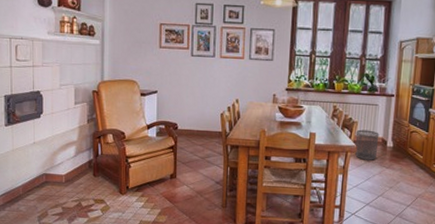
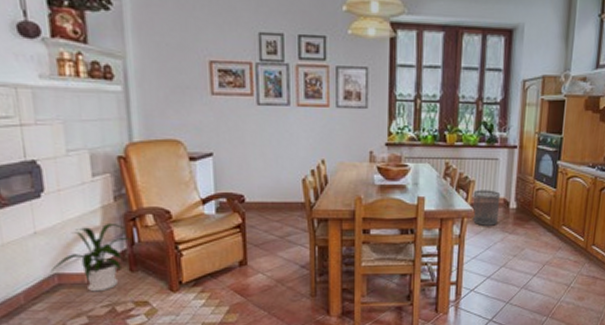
house plant: none [41,138,97,190] -> present [50,222,132,292]

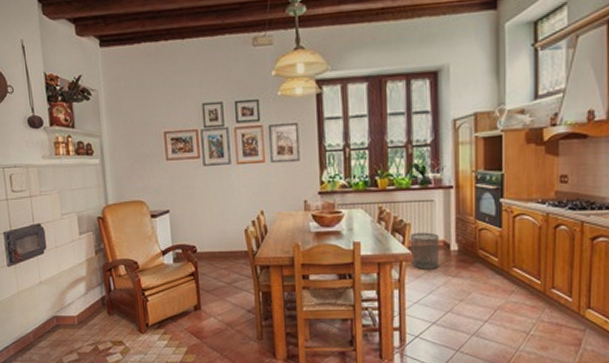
house plant: present [50,222,132,292] -> none [51,273,110,332]

